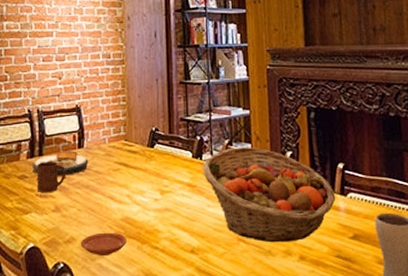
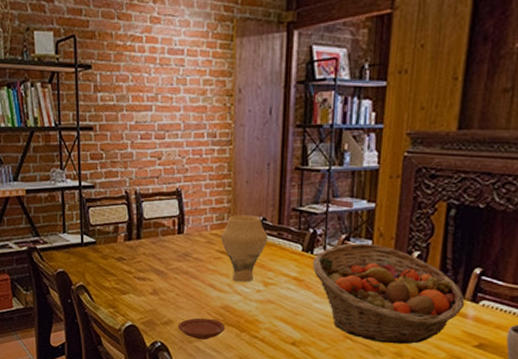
plate: present [32,151,89,176] -> none [130,235,189,261]
cup: present [37,161,66,193] -> none [135,245,165,276]
vase: none [118,126,162,192] -> present [220,215,269,283]

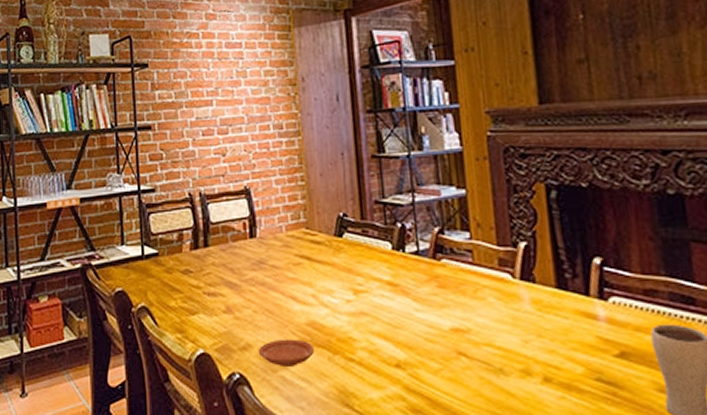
vase: present [220,215,269,283] -> none [297,211,352,291]
fruit basket: present [312,243,465,345] -> none [405,236,592,359]

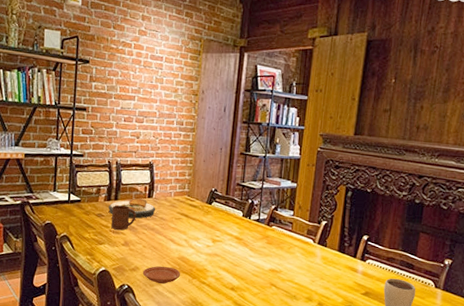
plate: none [197,241,264,271] -> present [108,198,156,219]
cup: none [203,254,238,291] -> present [111,205,137,231]

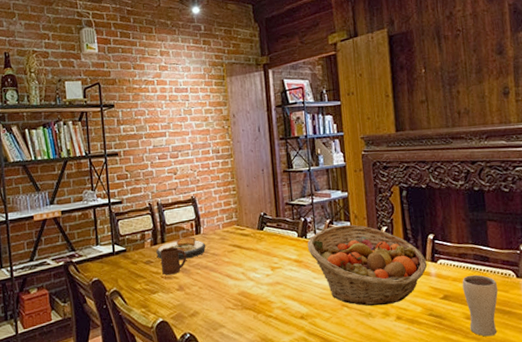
plate: present [142,266,180,284] -> none [203,305,244,326]
fruit basket: none [249,212,357,291] -> present [307,224,428,307]

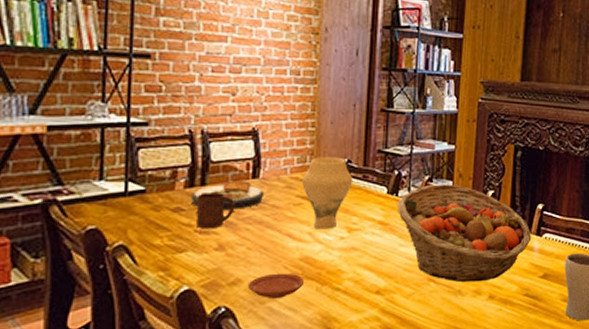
plate: none [203,305,244,326] -> present [247,273,304,300]
vase: none [231,212,270,270] -> present [301,157,353,230]

